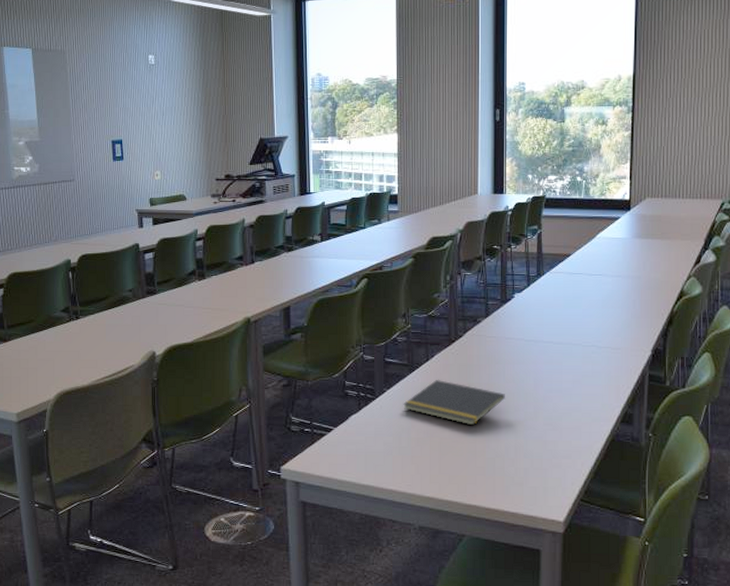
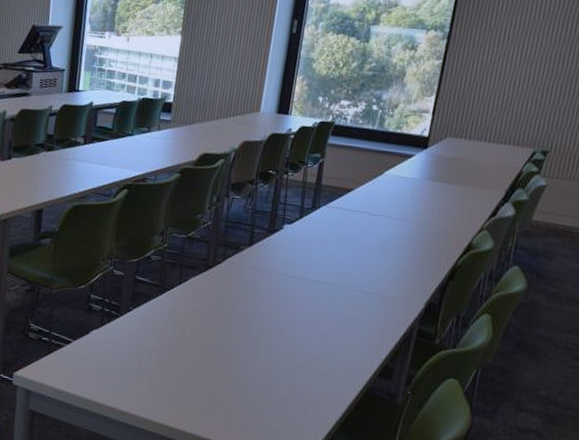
notepad: present [403,379,505,426] -> none [148,304,258,358]

